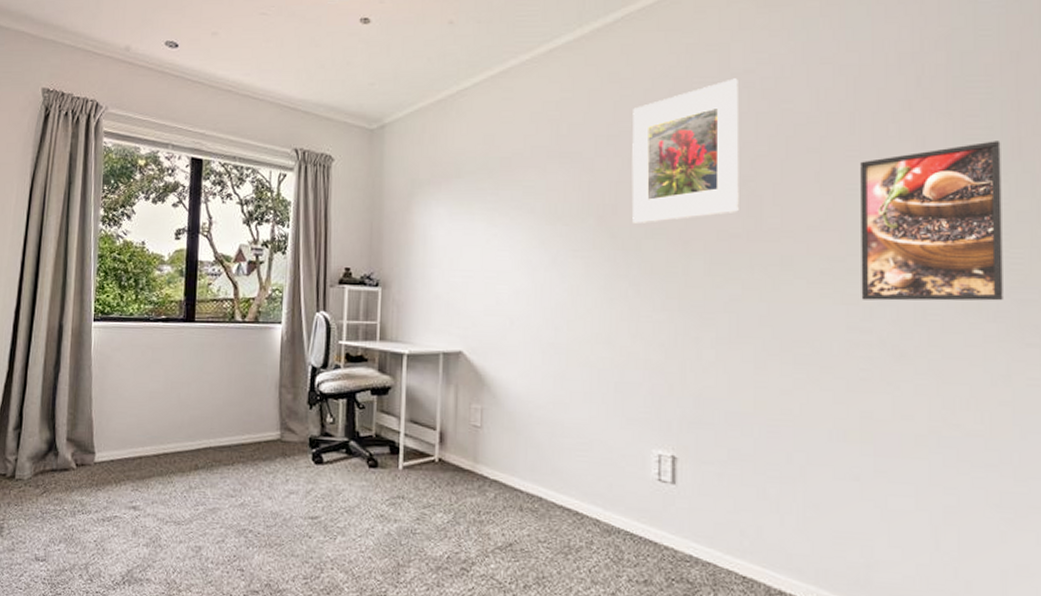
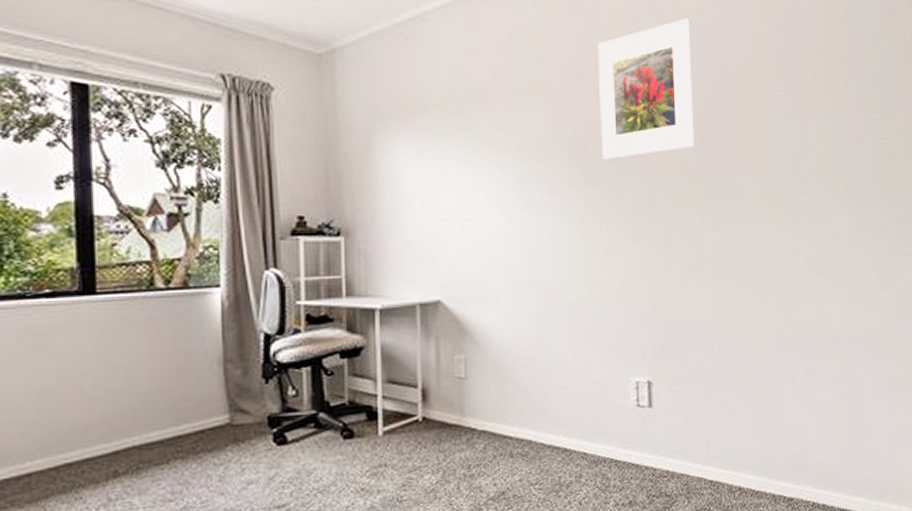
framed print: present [860,141,1003,301] -> none [787,85,888,224]

